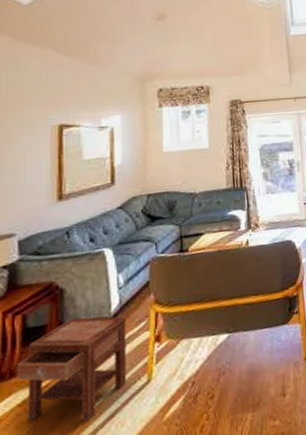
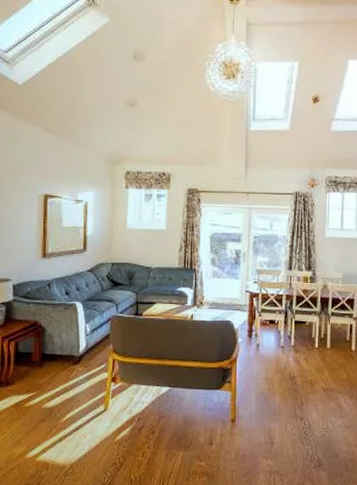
nightstand: present [16,316,127,421] -> none [11,351,91,428]

